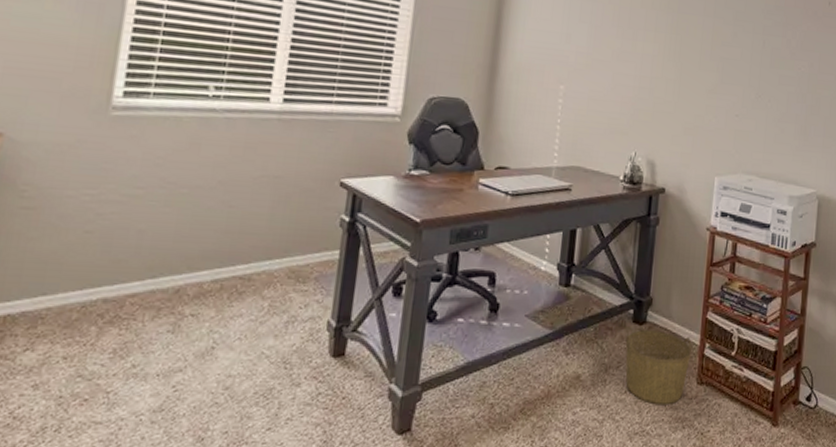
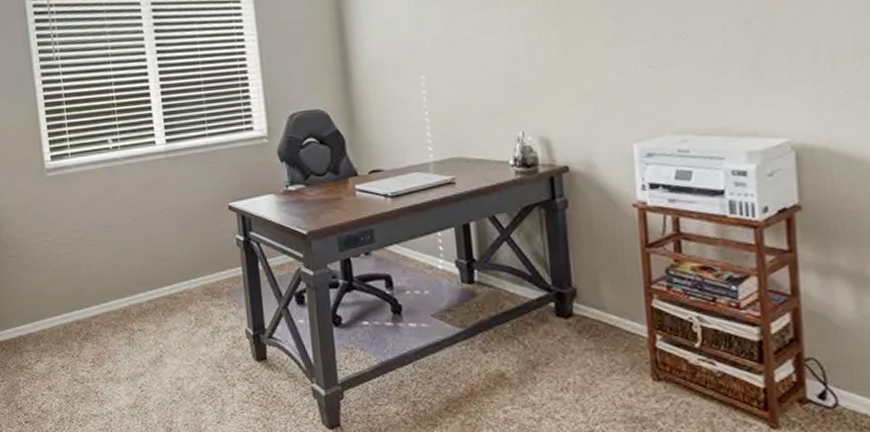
basket: present [625,330,692,405] -> none [550,323,639,404]

